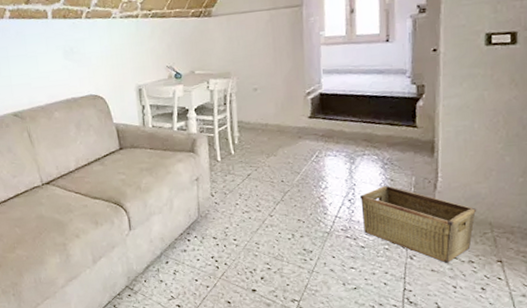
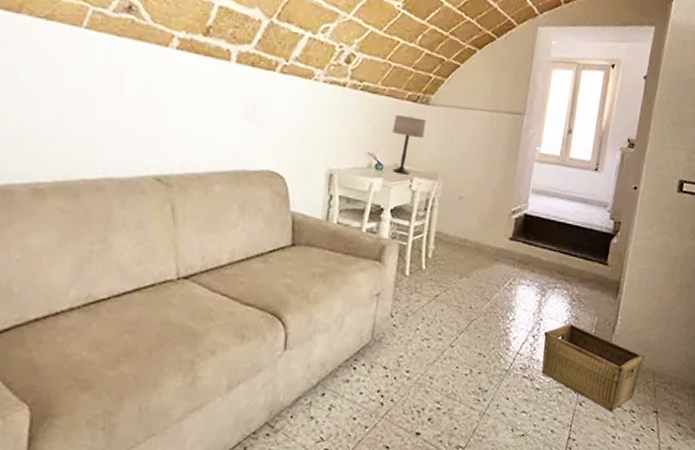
table lamp: none [183,29,212,79] -> present [392,114,427,175]

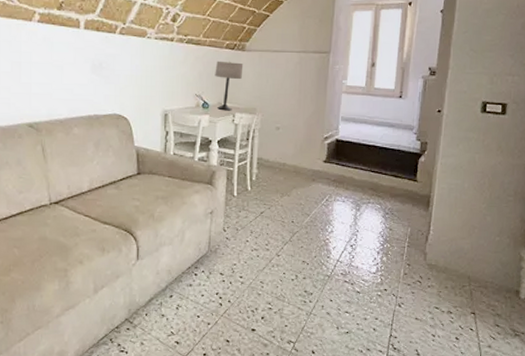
hamper: present [541,323,645,411] -> none [361,234,459,312]

